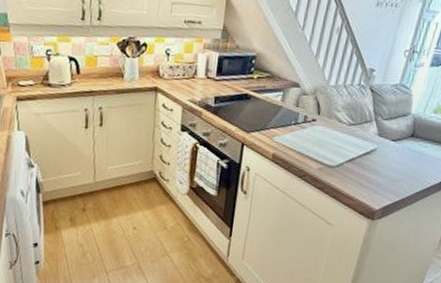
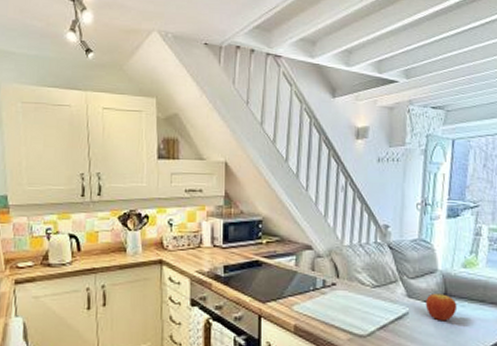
fruit: none [393,134,421,159] -> present [426,293,458,321]

